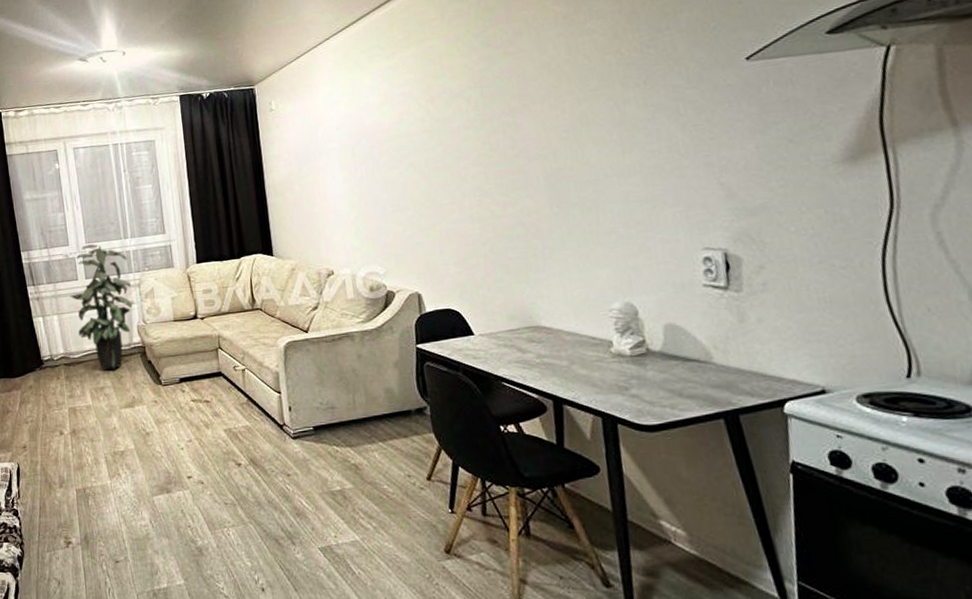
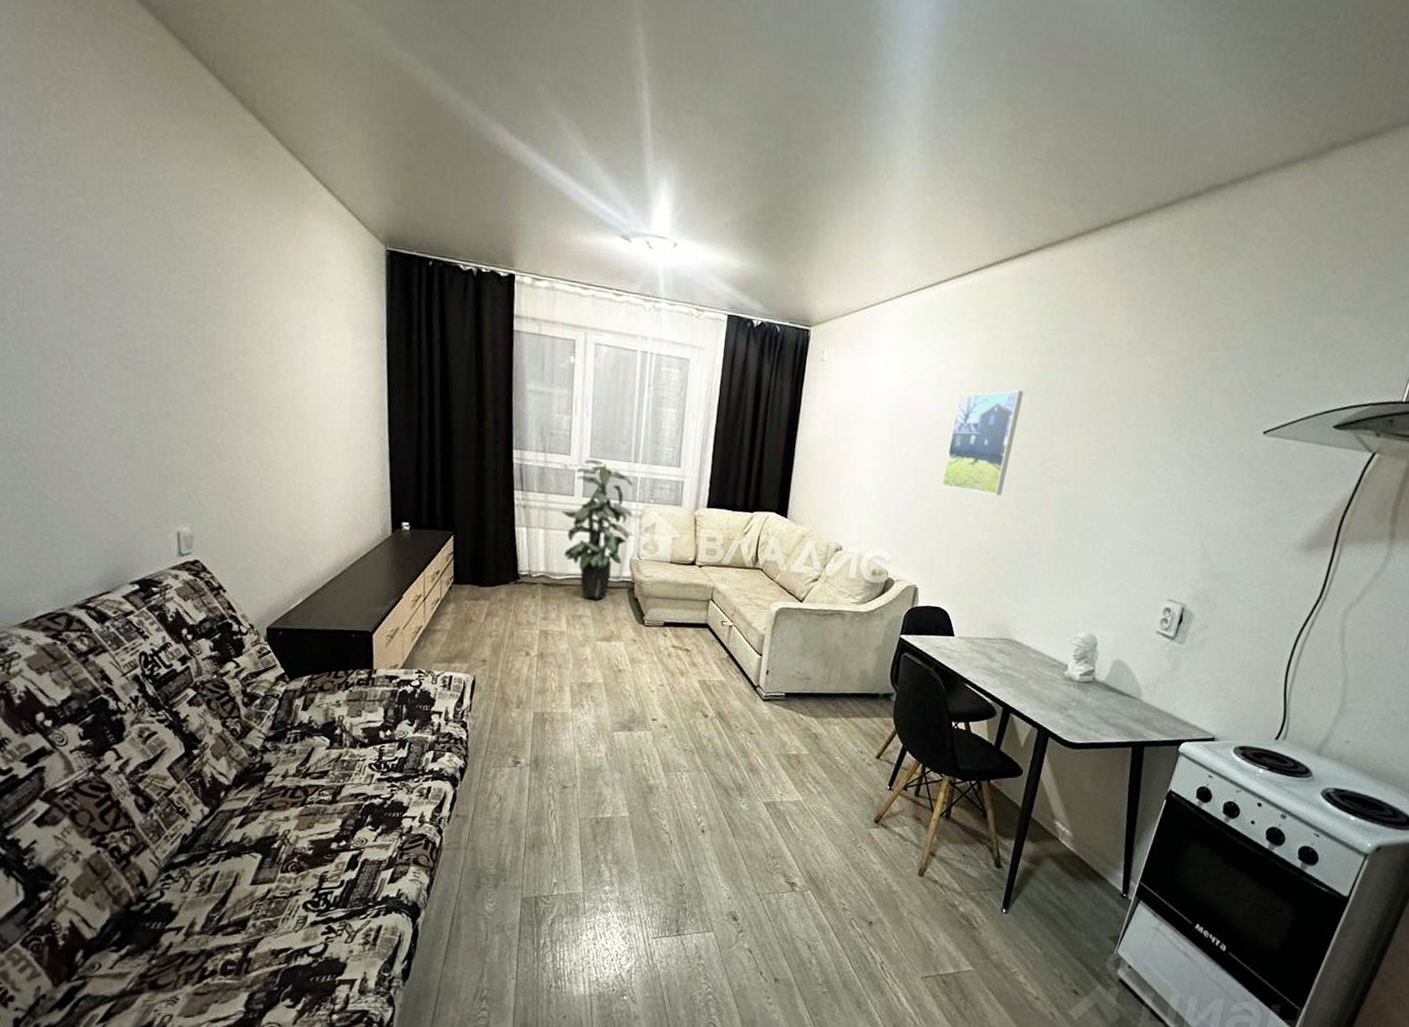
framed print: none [408,87,480,193] -> present [941,390,1024,495]

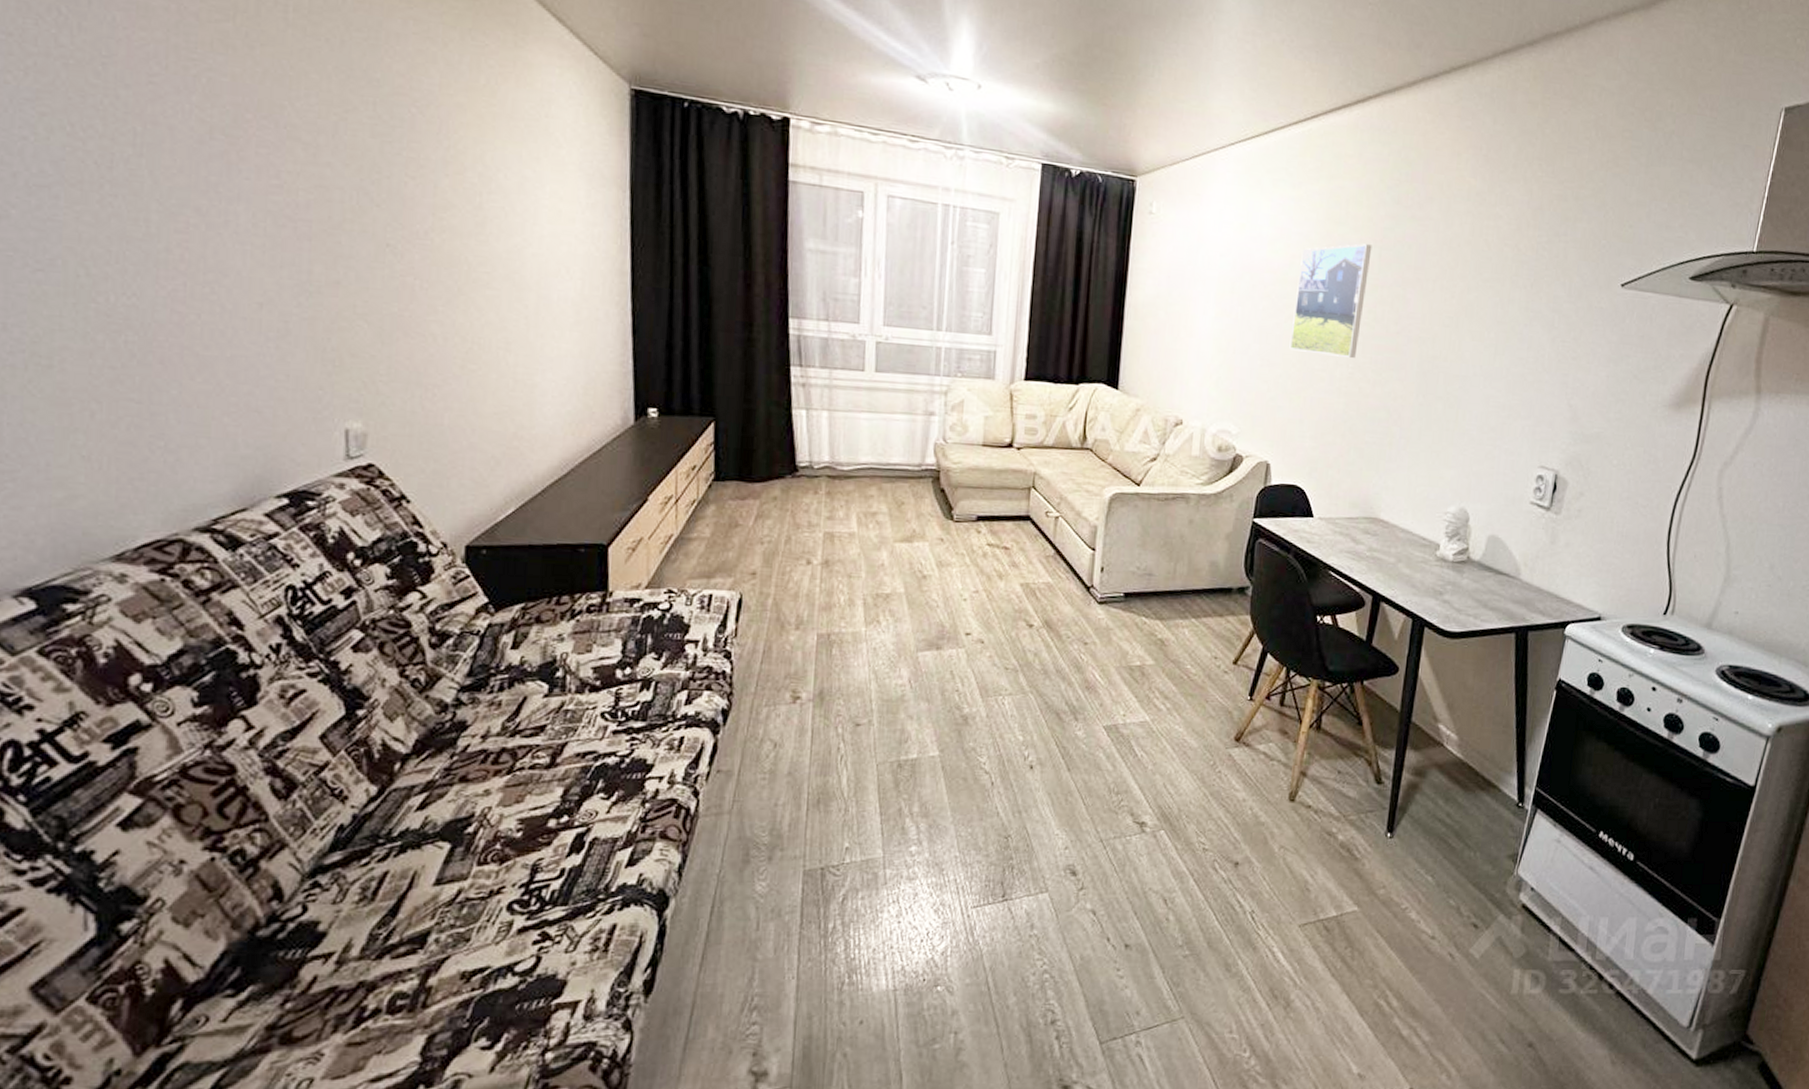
indoor plant: present [562,459,633,599] -> none [850,327,936,492]

